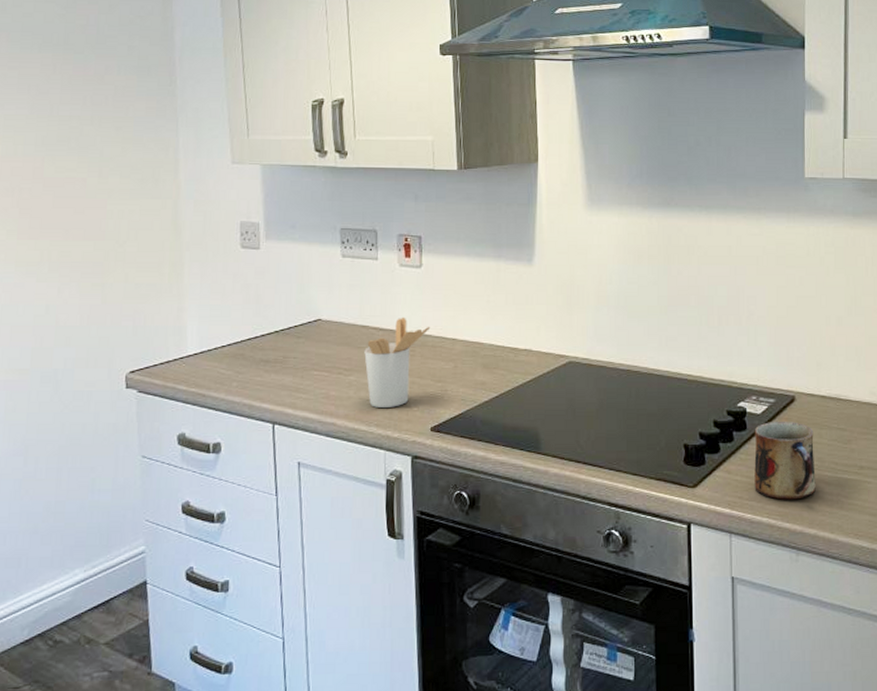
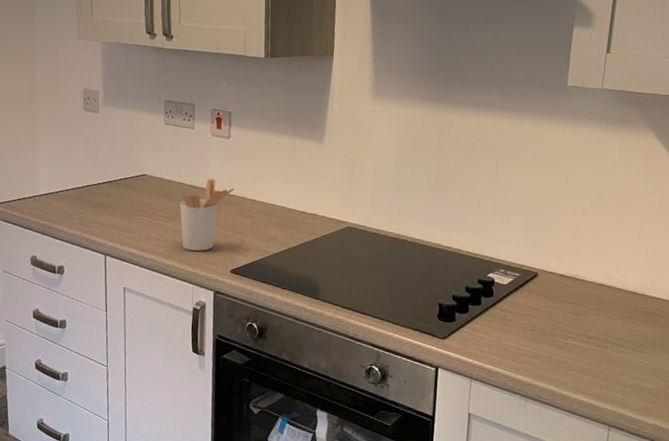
mug: present [754,421,816,500] -> none [495,291,551,358]

